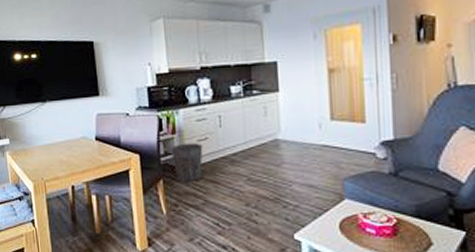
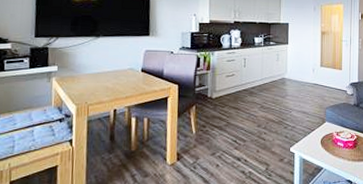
waste bin: present [171,142,203,181] -> none [205,77,230,107]

